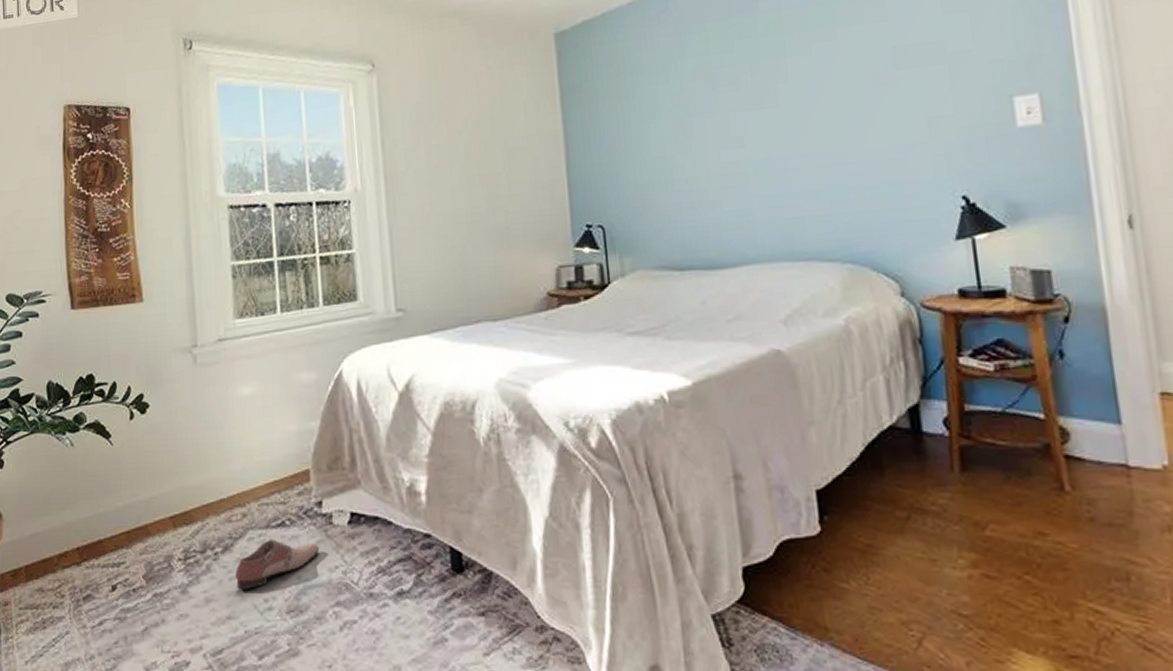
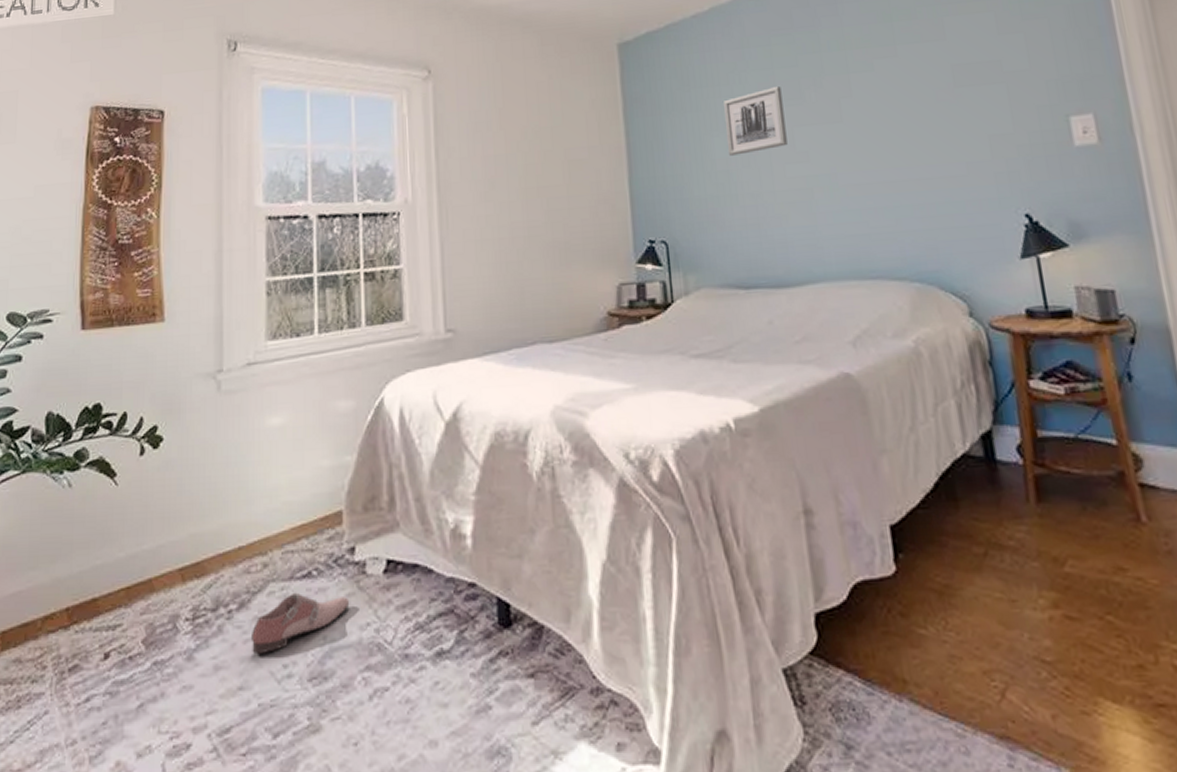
wall art: none [658,72,723,142] -> present [722,87,788,156]

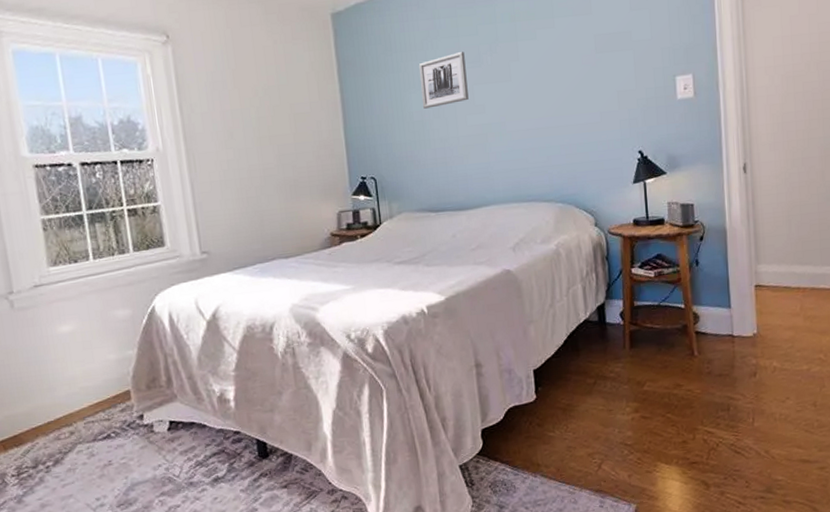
shoe: present [250,592,350,655] -> none [67,449,144,494]

